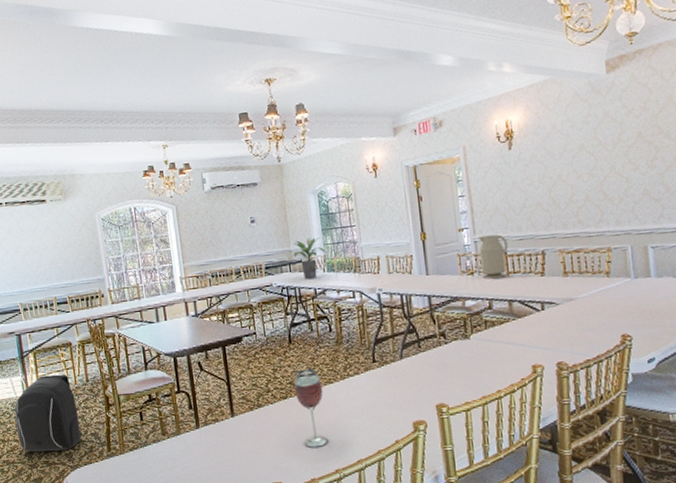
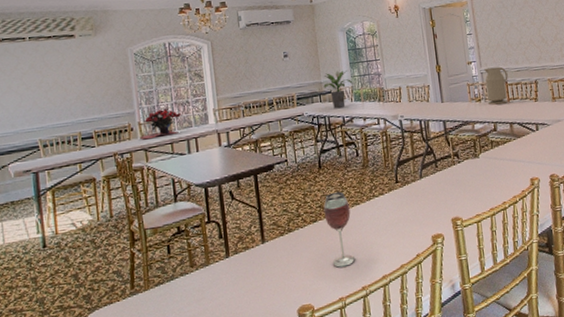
backpack: present [14,374,82,452] -> none [26,211,103,298]
flower arrangement: none [110,275,149,307] -> present [140,108,181,140]

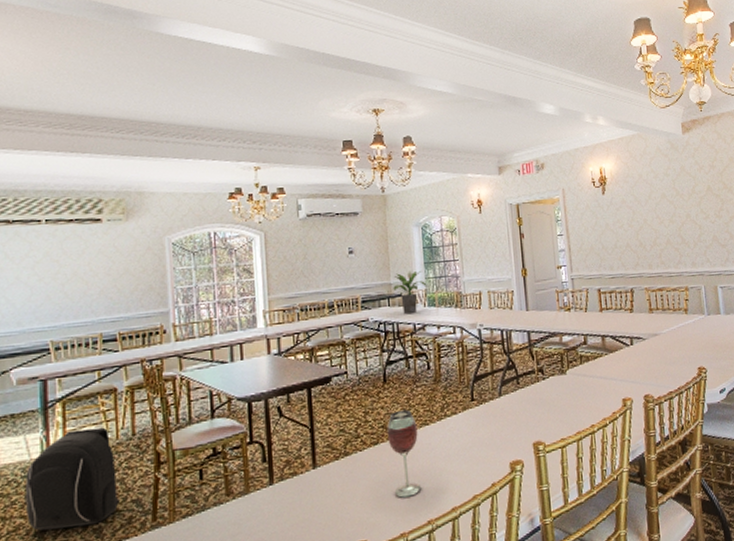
backpack: none [26,211,103,298] -> present [24,427,119,531]
flower arrangement: present [140,108,181,140] -> none [174,308,224,344]
water jug: present [484,66,508,105] -> none [575,272,602,315]

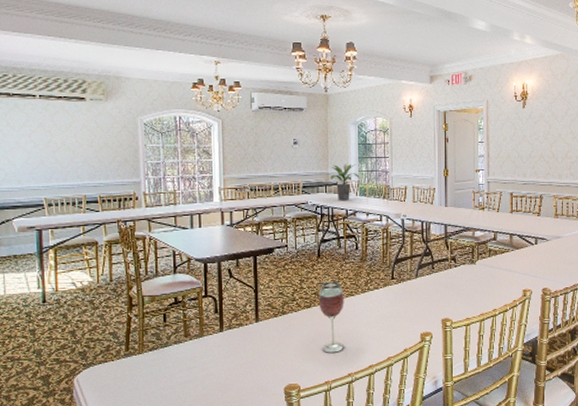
backpack: present [24,427,119,531] -> none [25,272,100,349]

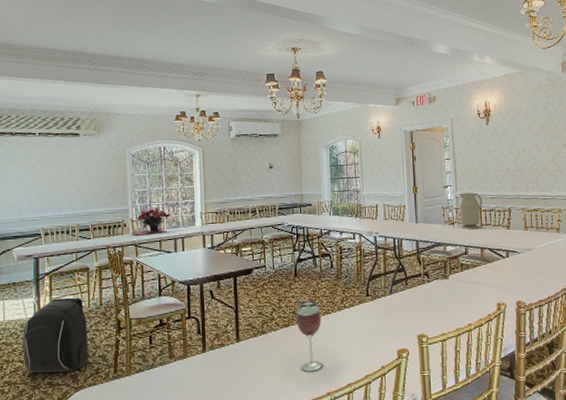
backpack: none [25,272,100,349] -> present [22,297,90,373]
flower arrangement: none [144,181,186,210] -> present [132,208,170,236]
potted plant: present [328,163,360,201] -> none [302,184,332,221]
water jug: none [491,178,514,215] -> present [460,192,482,229]

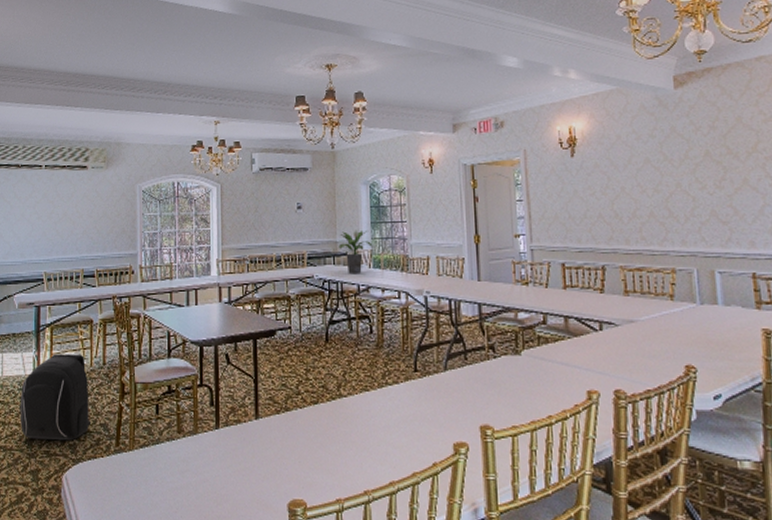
flower arrangement: present [132,208,170,236] -> none [140,253,183,285]
wineglass: present [296,299,322,372] -> none [327,372,358,463]
potted plant: none [302,184,332,221] -> present [336,230,373,275]
water jug: present [460,192,482,229] -> none [536,244,566,291]

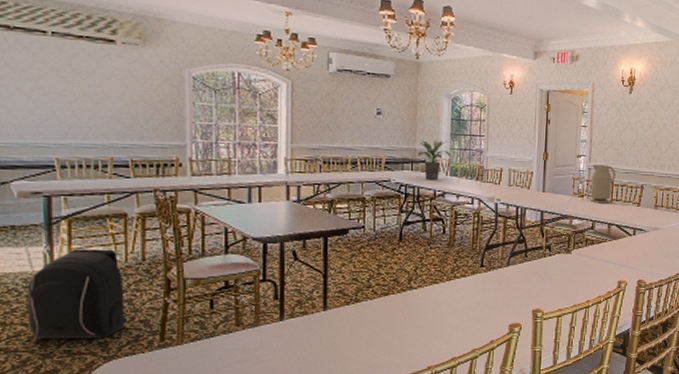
water jug: none [536,244,566,291] -> present [591,164,616,203]

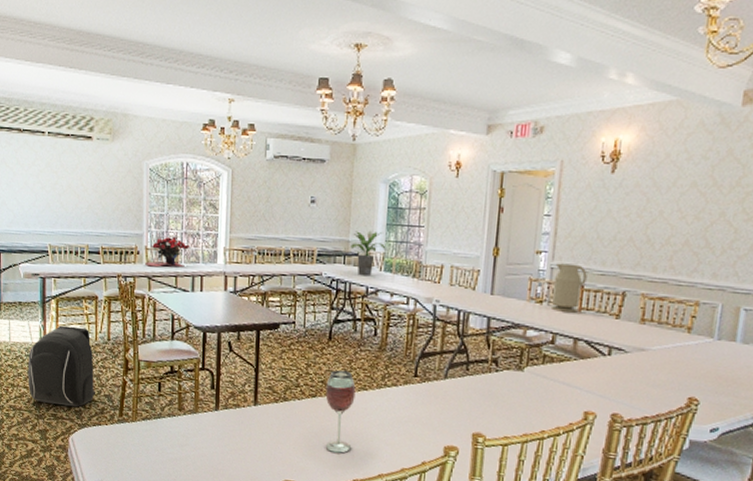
flower arrangement: none [190,147,244,180] -> present [145,236,189,267]
wineglass: none [398,267,427,344] -> present [325,369,356,453]

